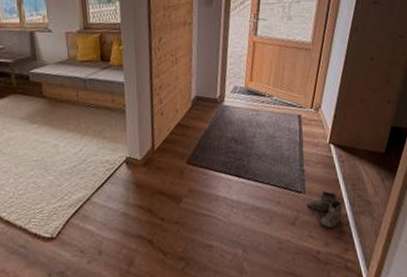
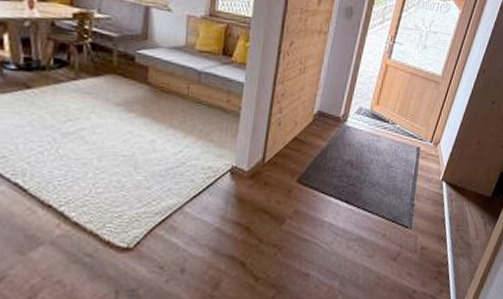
boots: present [307,190,345,230] -> none [411,228,445,270]

